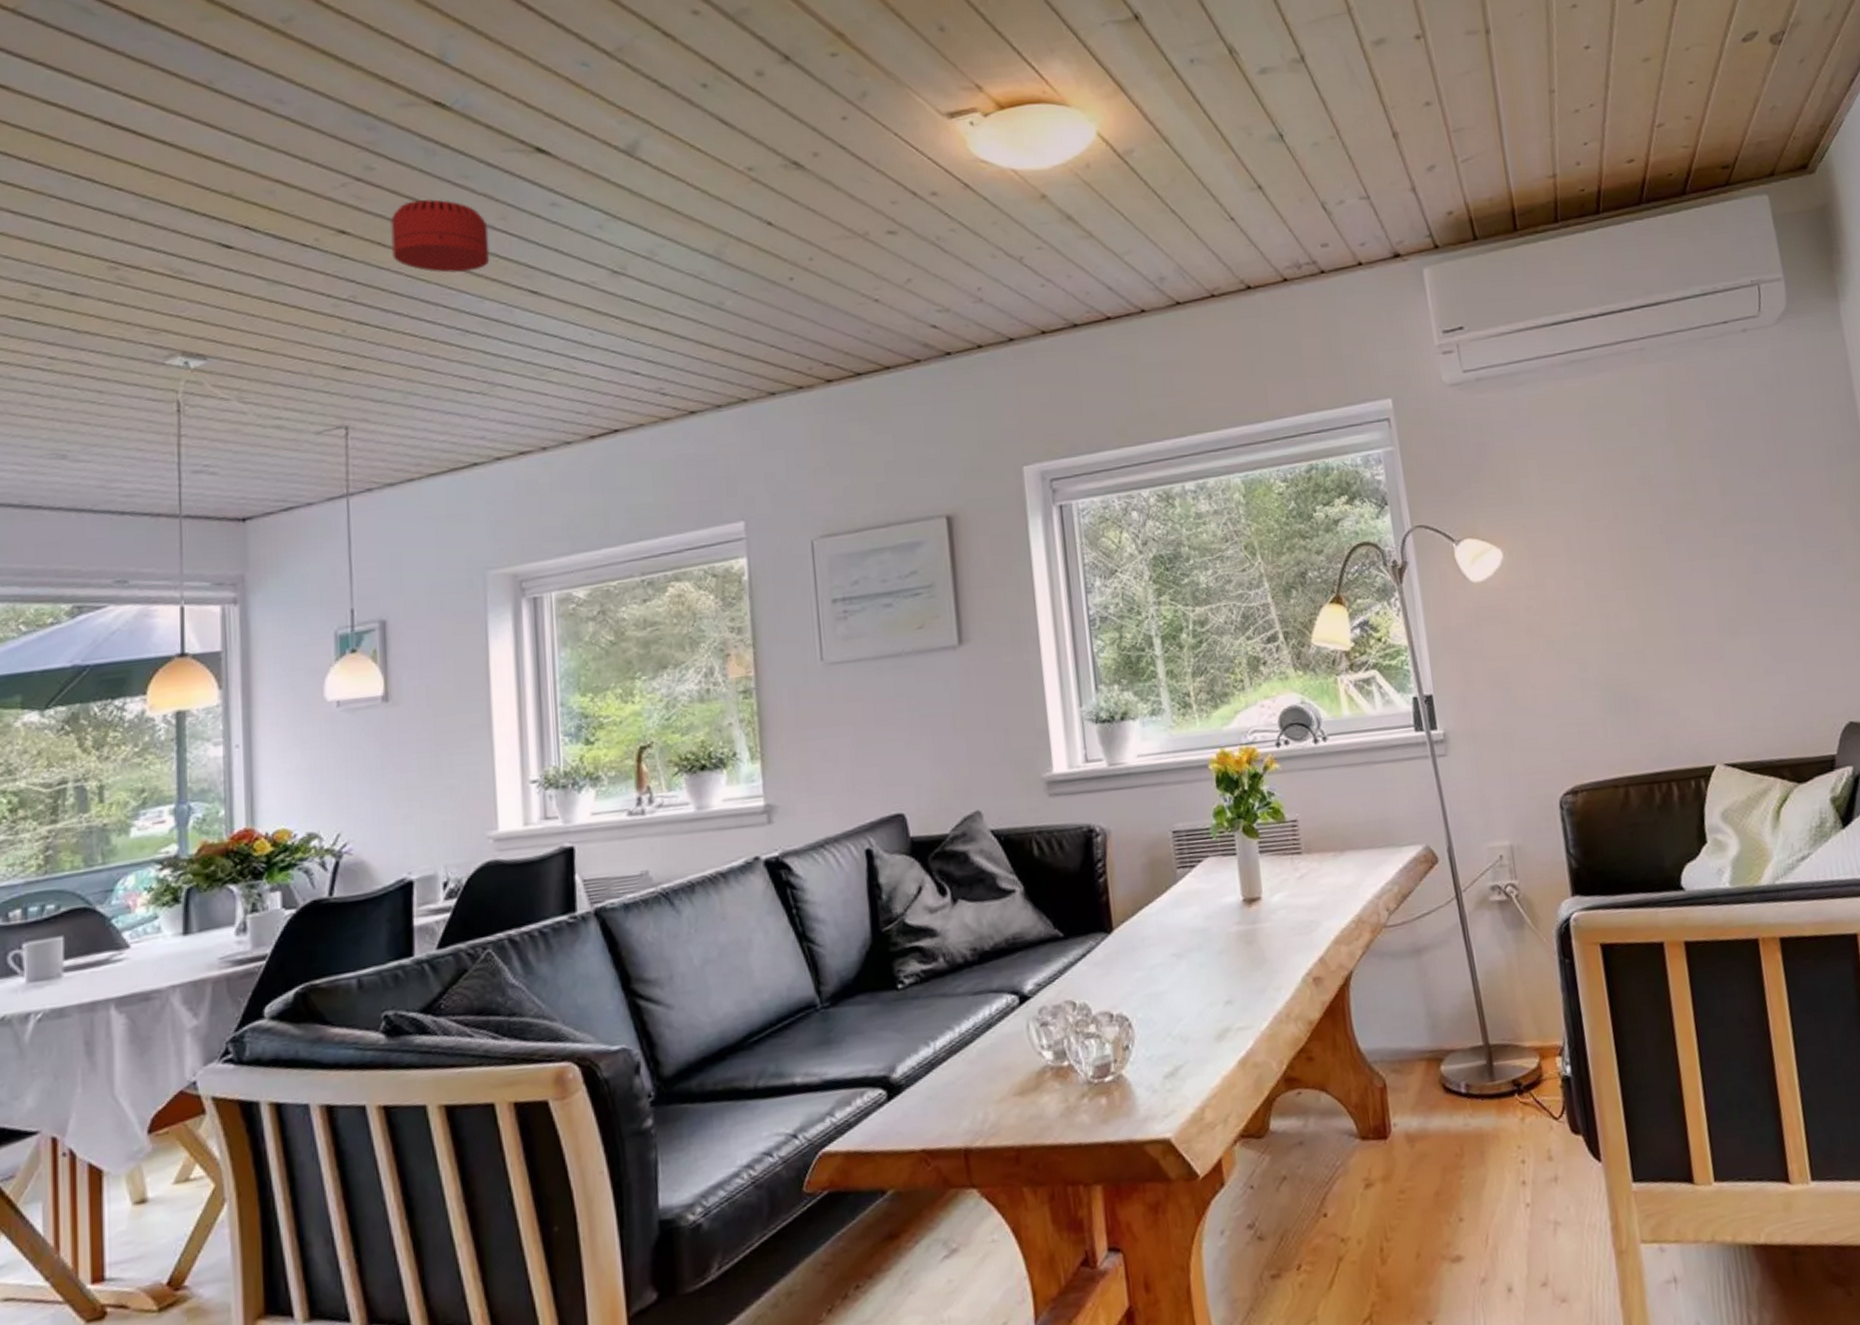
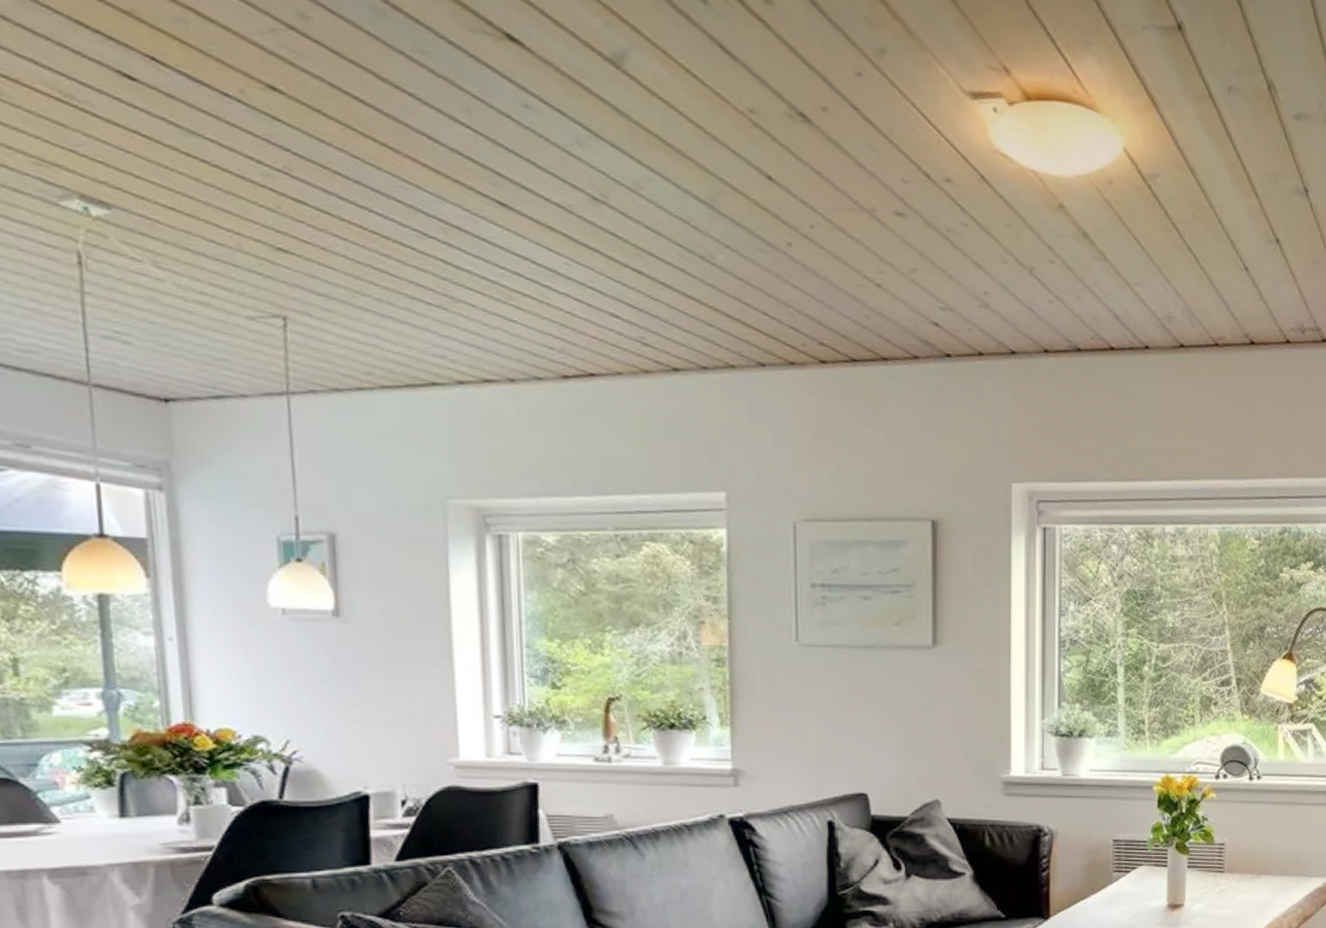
smoke detector: present [391,198,490,274] -> none [332,66,451,166]

